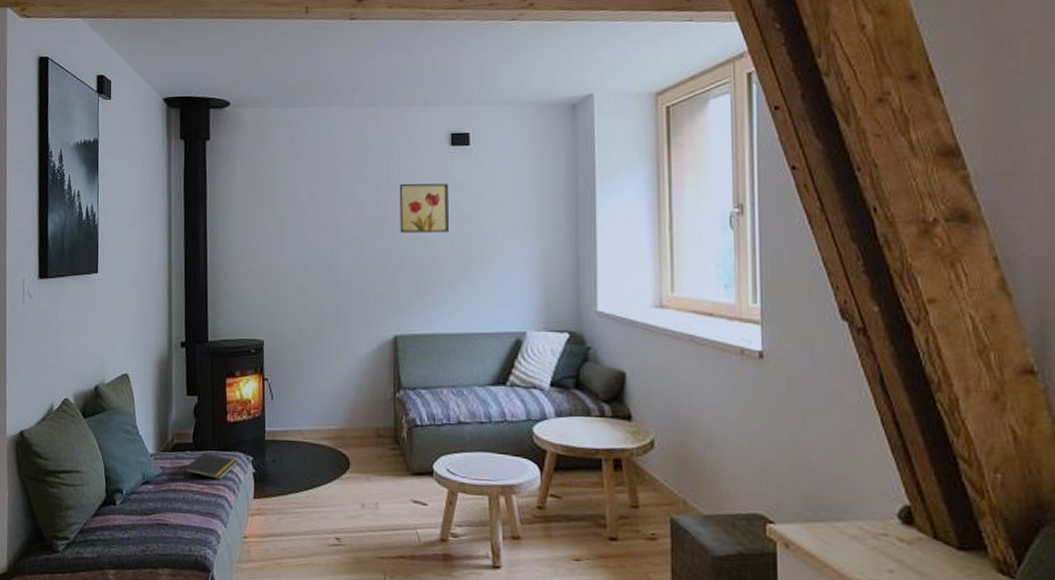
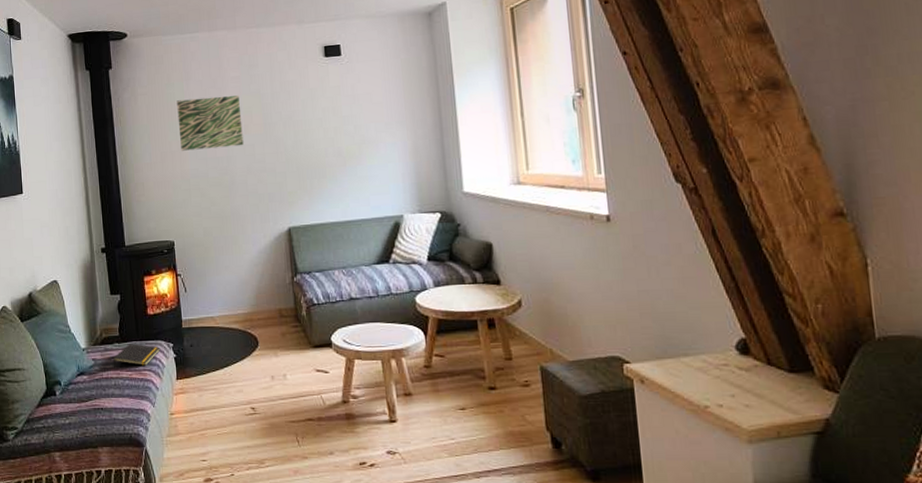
wall art: none [279,180,352,239] -> present [176,95,244,151]
wall art: present [399,183,450,233] -> none [282,91,330,137]

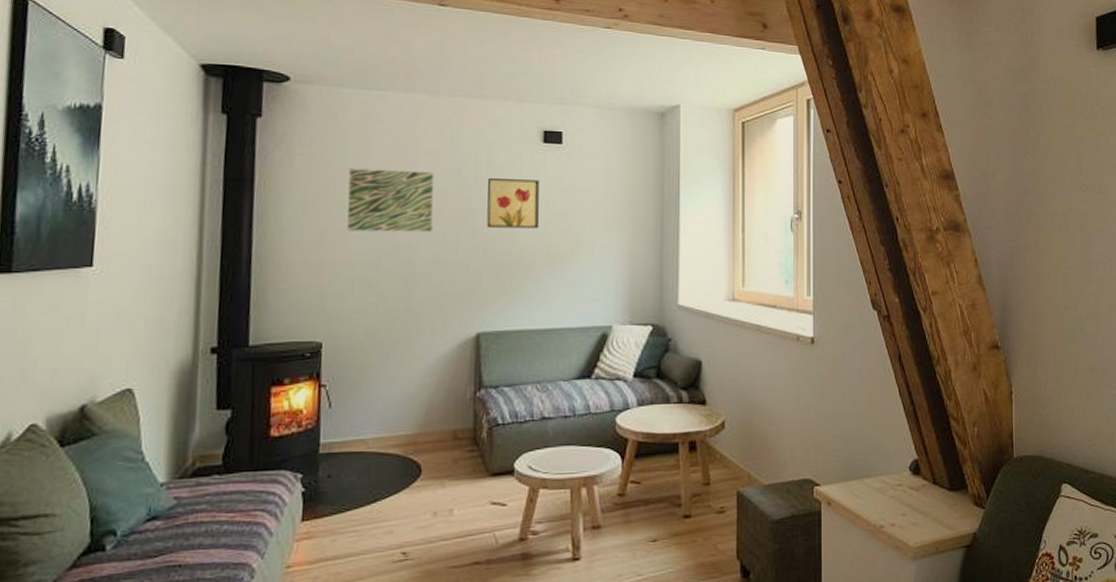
notepad: present [112,344,160,369] -> none [207,475,282,510]
wall art: none [282,91,330,137] -> present [487,178,540,229]

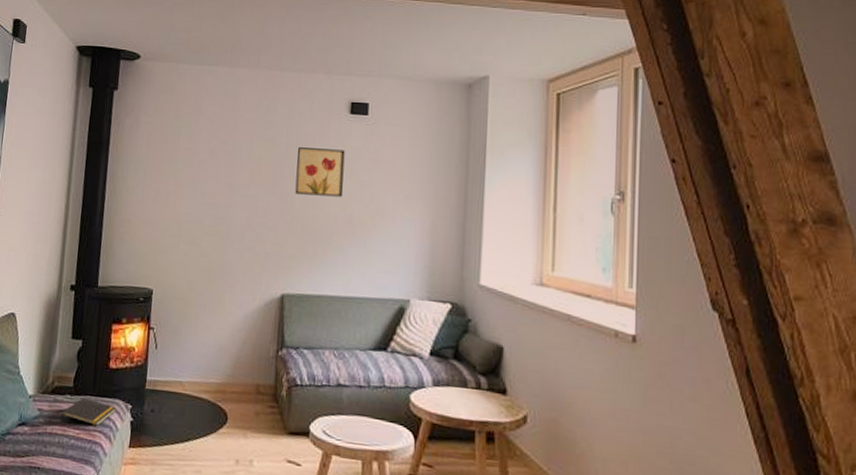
notepad: none [207,475,282,510] -> present [60,398,116,426]
wall art: present [347,168,434,232] -> none [178,135,251,196]

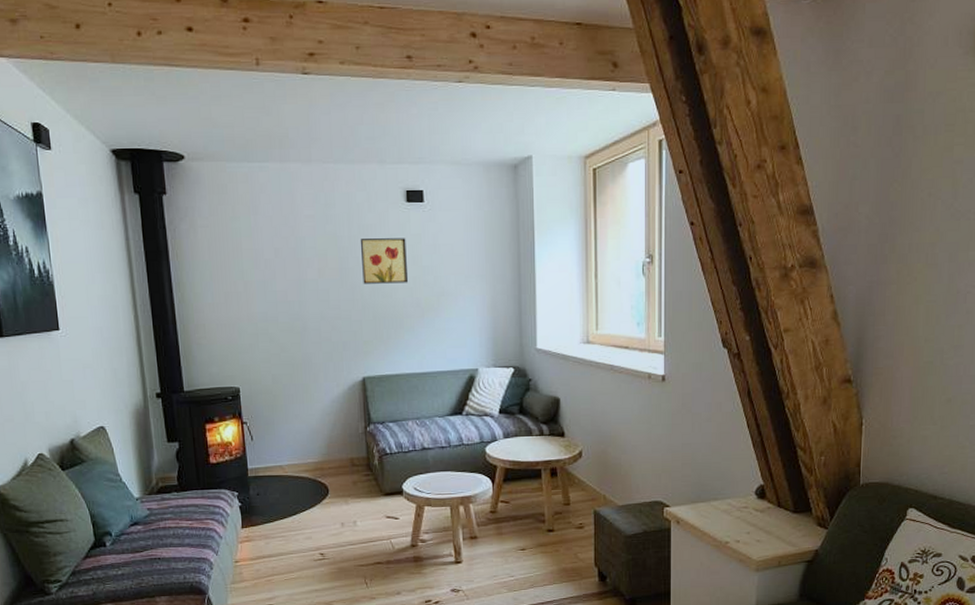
notepad: present [60,398,116,426] -> none [170,493,223,518]

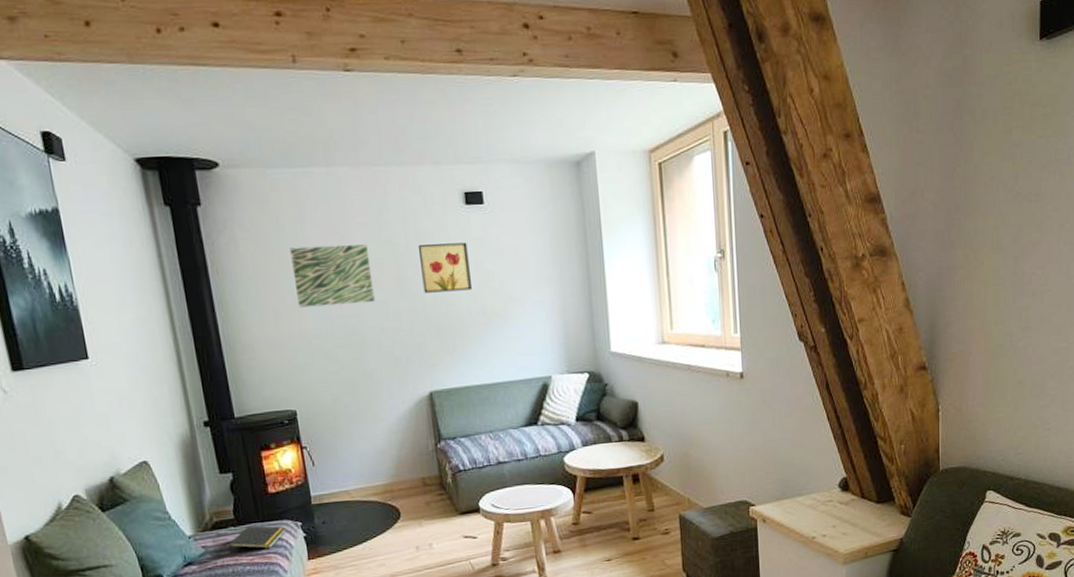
notepad: none [170,493,223,518] -> present [227,526,286,555]
wall art: none [243,235,317,292] -> present [289,244,375,308]

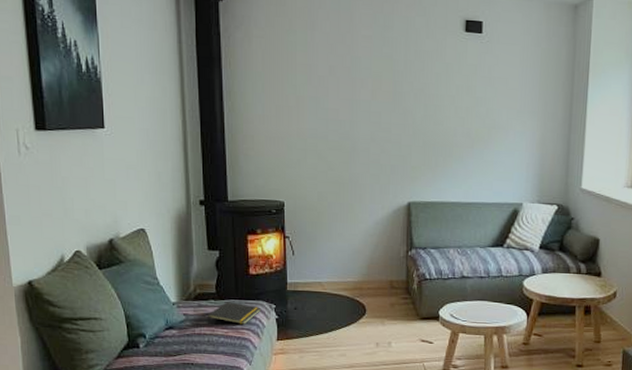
wall art: present [289,244,375,308] -> none [298,51,370,112]
wall art: present [418,242,473,293] -> none [415,64,462,113]

